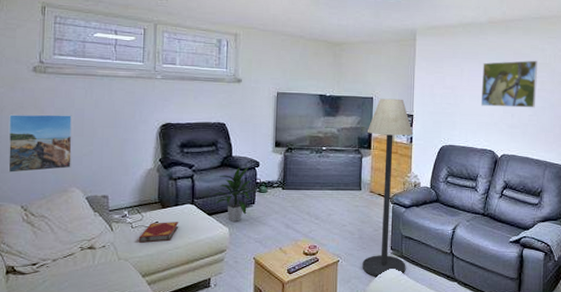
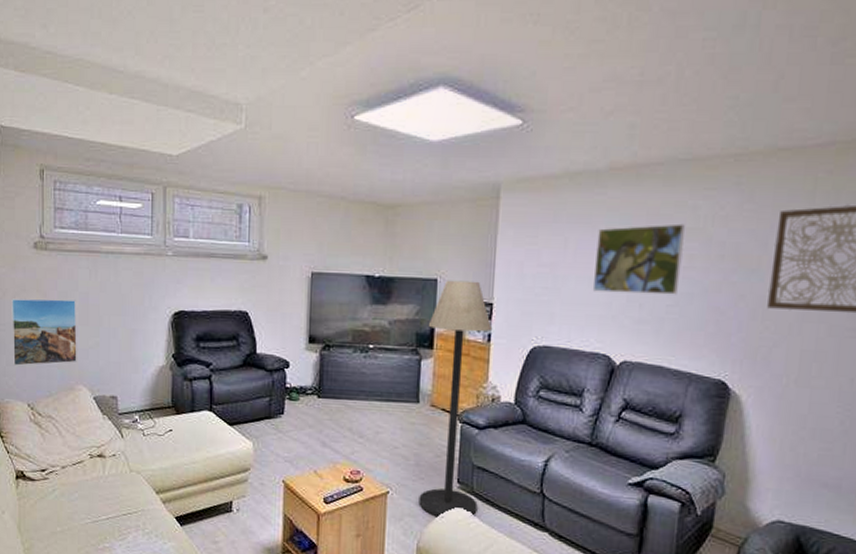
hardback book: present [138,222,179,243] -> none [151,430,196,454]
indoor plant: present [212,167,256,223] -> none [233,367,285,436]

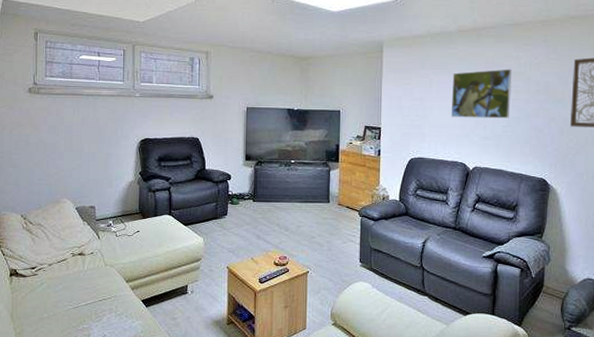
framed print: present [12,298,77,366] -> none [9,131,63,185]
floor lamp: present [418,280,491,518] -> none [331,111,380,290]

